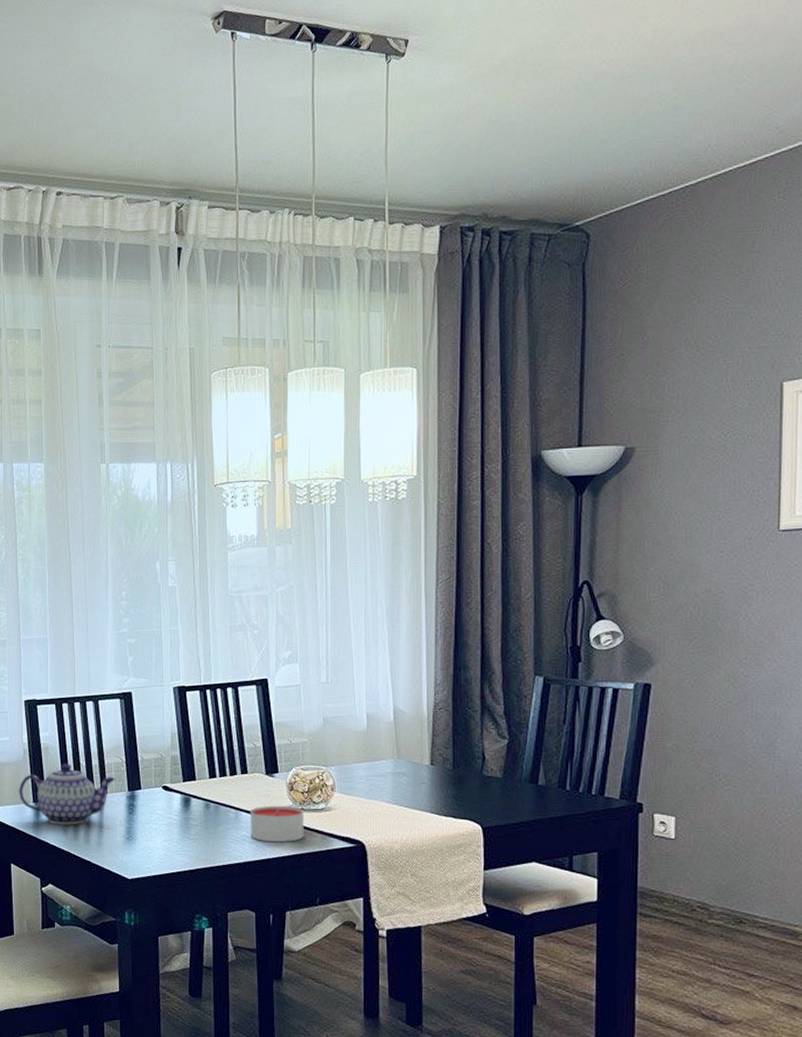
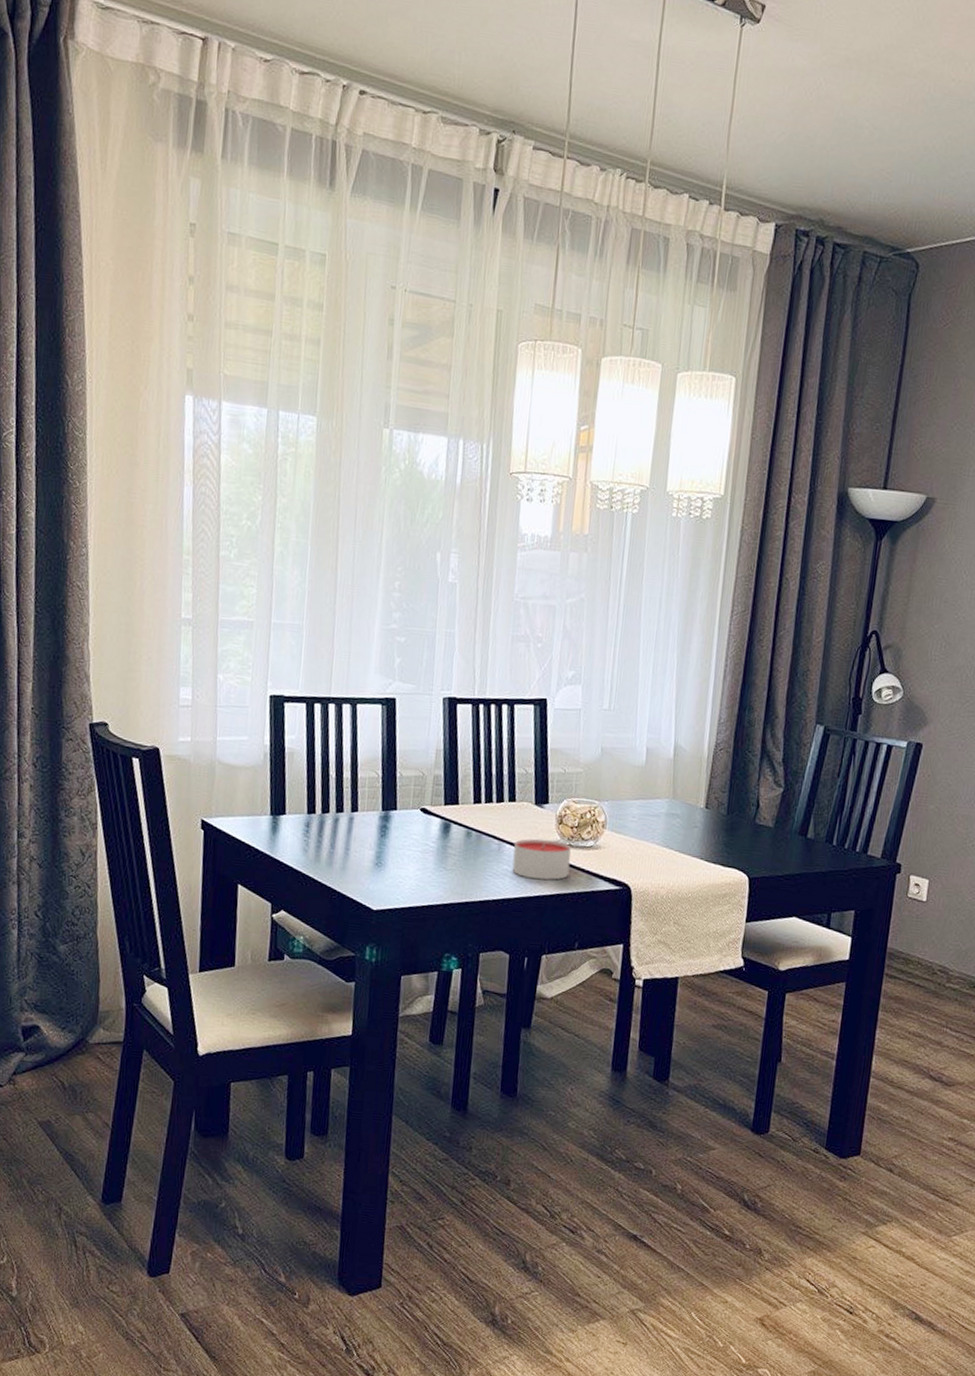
teapot: present [19,763,116,825] -> none [254,773,369,845]

